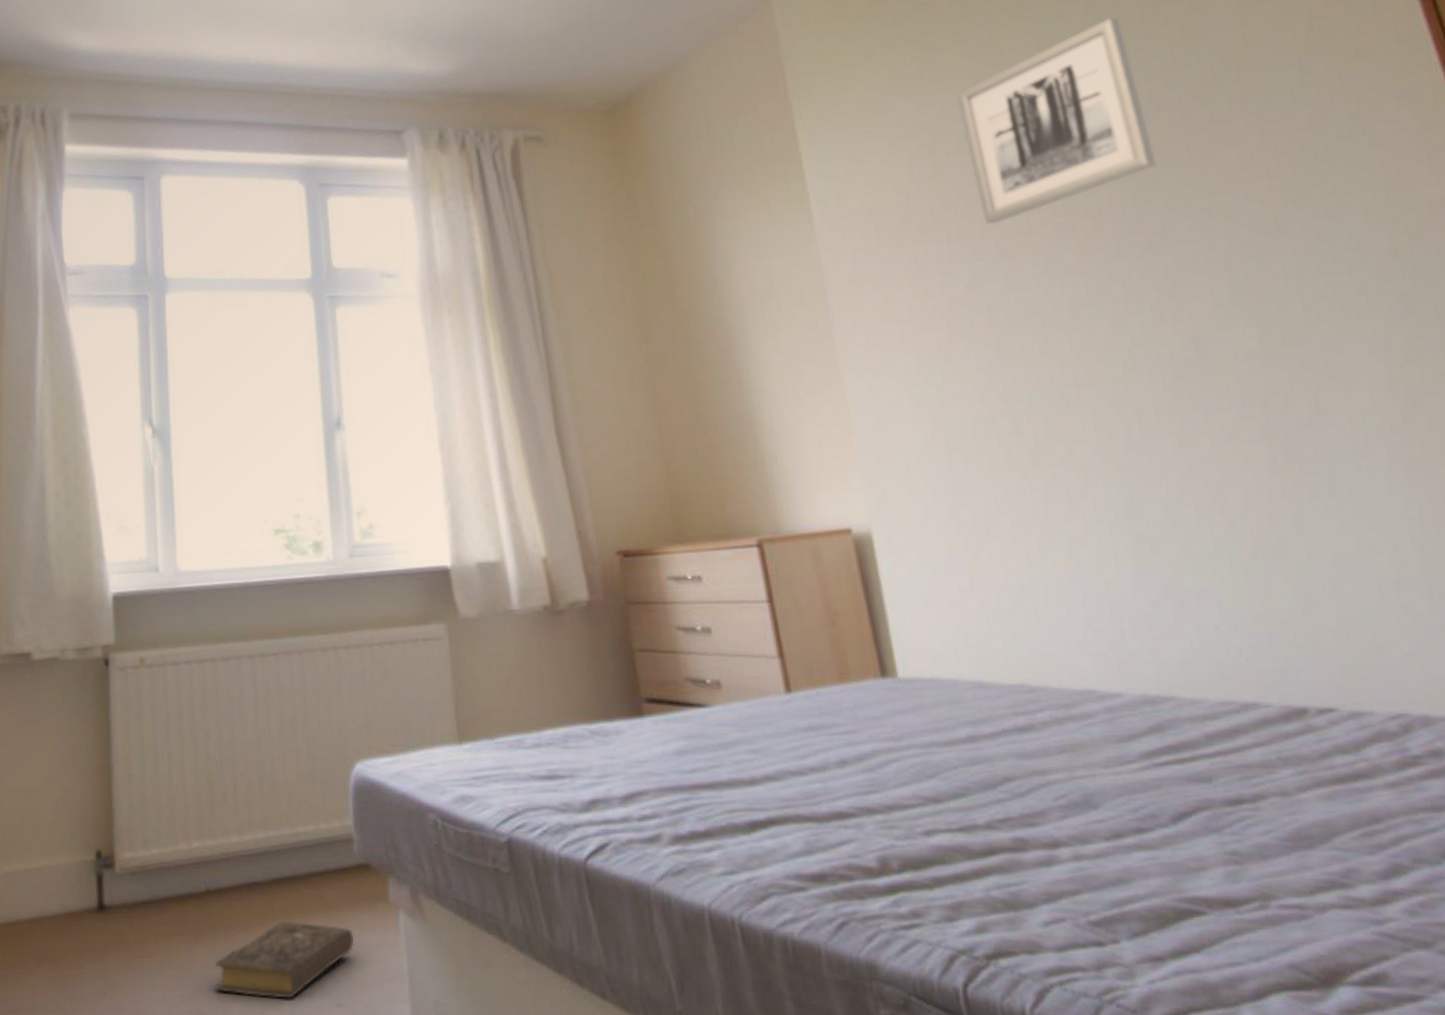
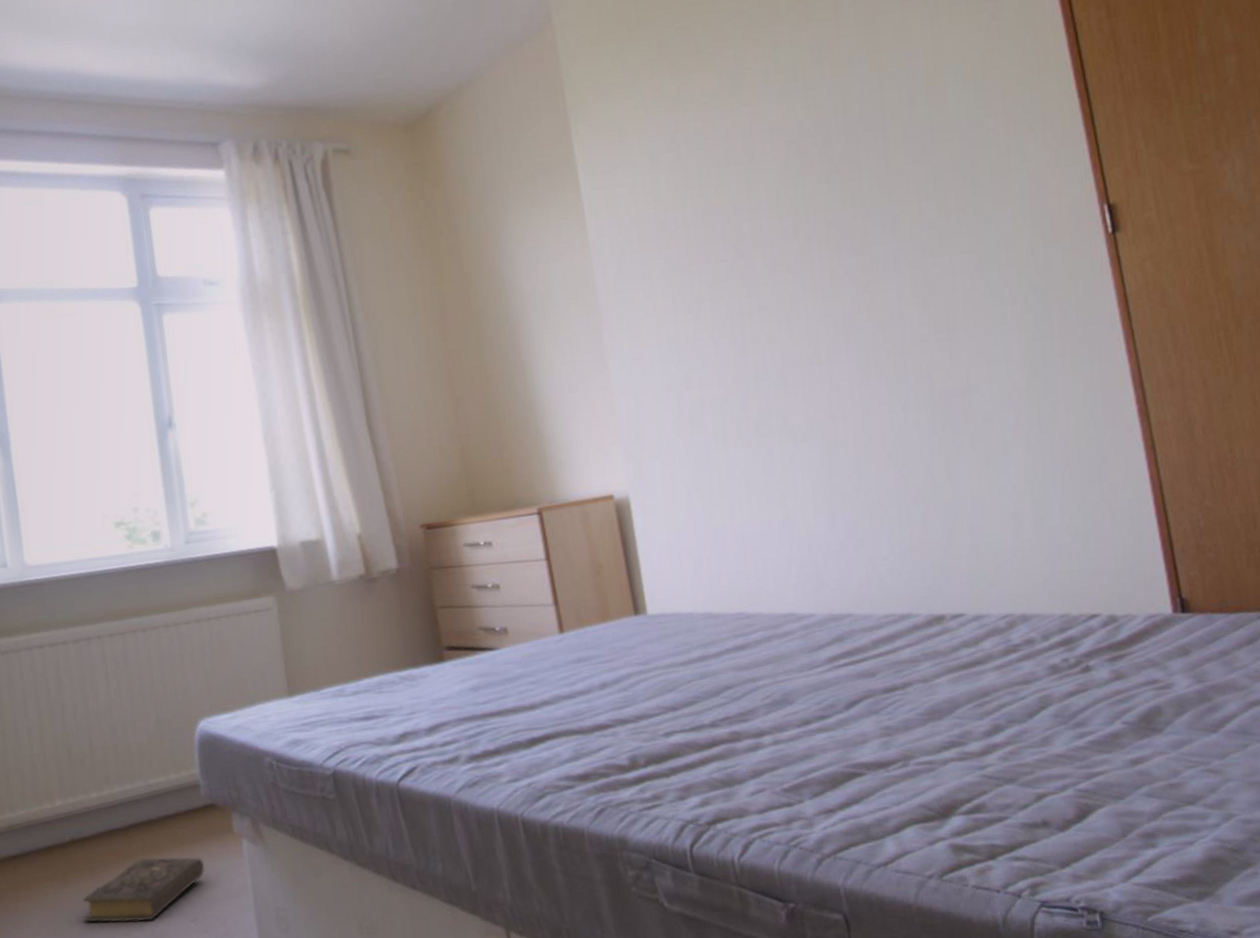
wall art: present [957,17,1157,225] -> none [707,45,862,231]

